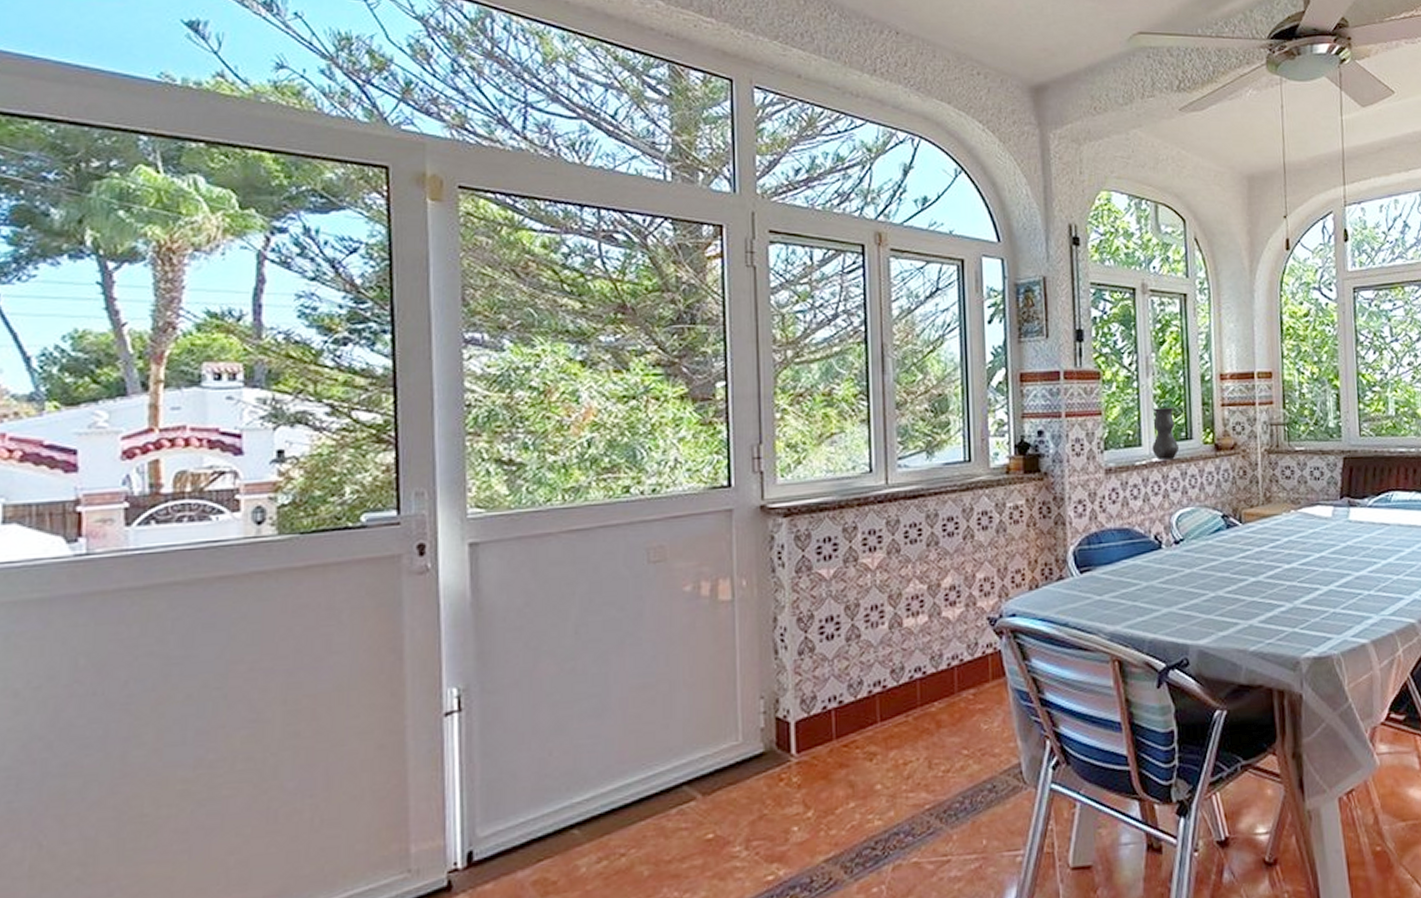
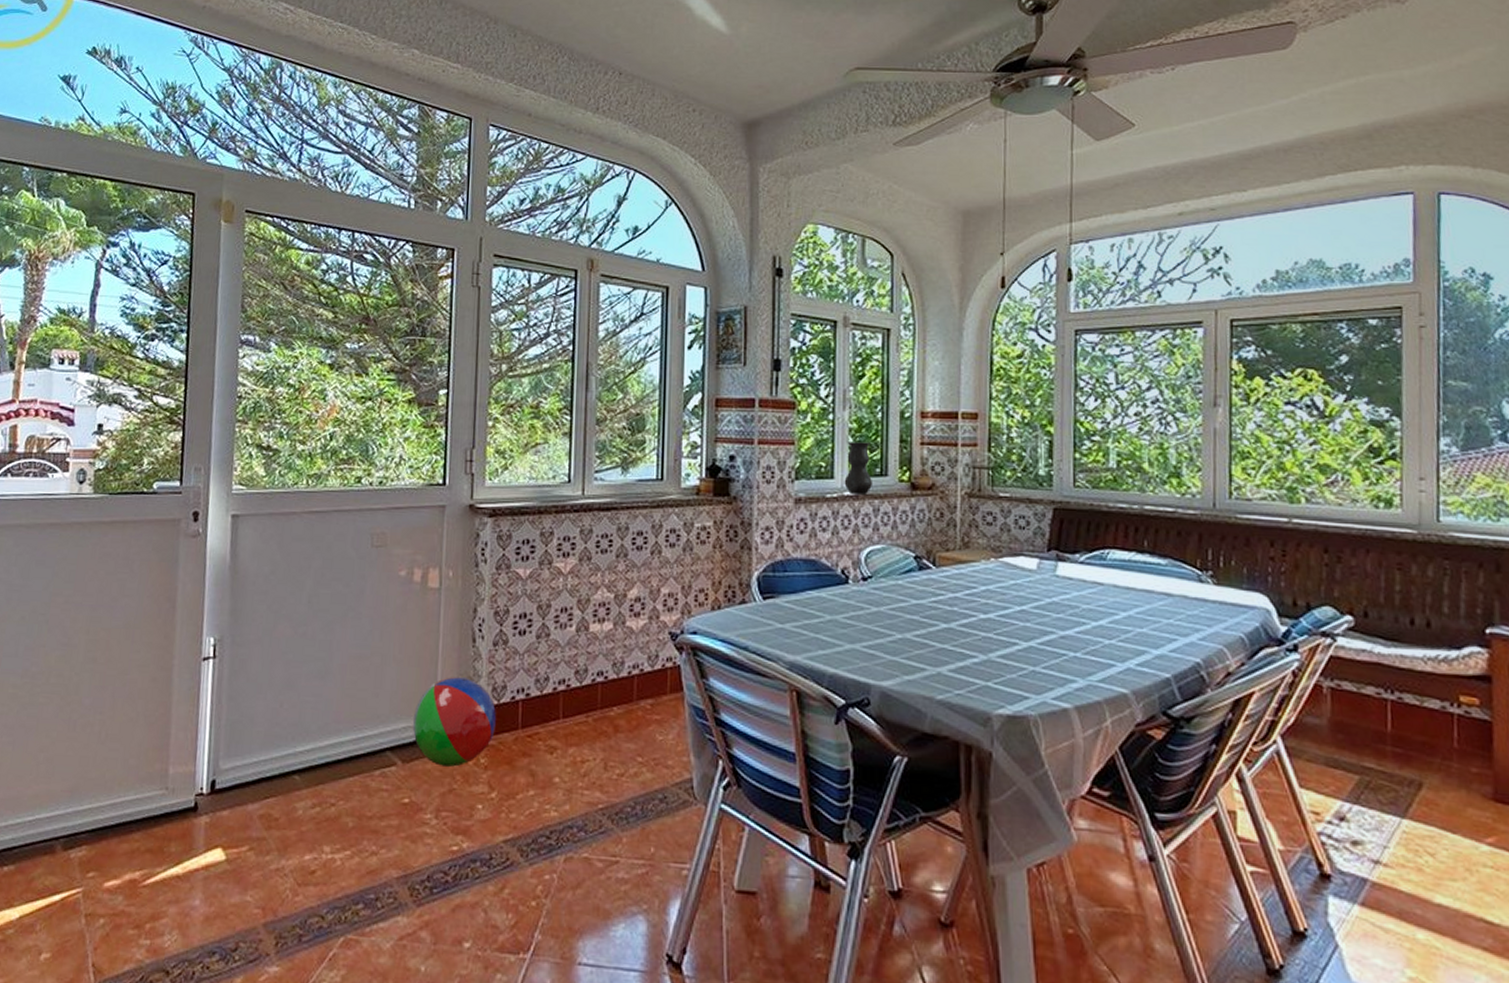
beach ball: none [711,693,808,793] -> present [412,677,497,767]

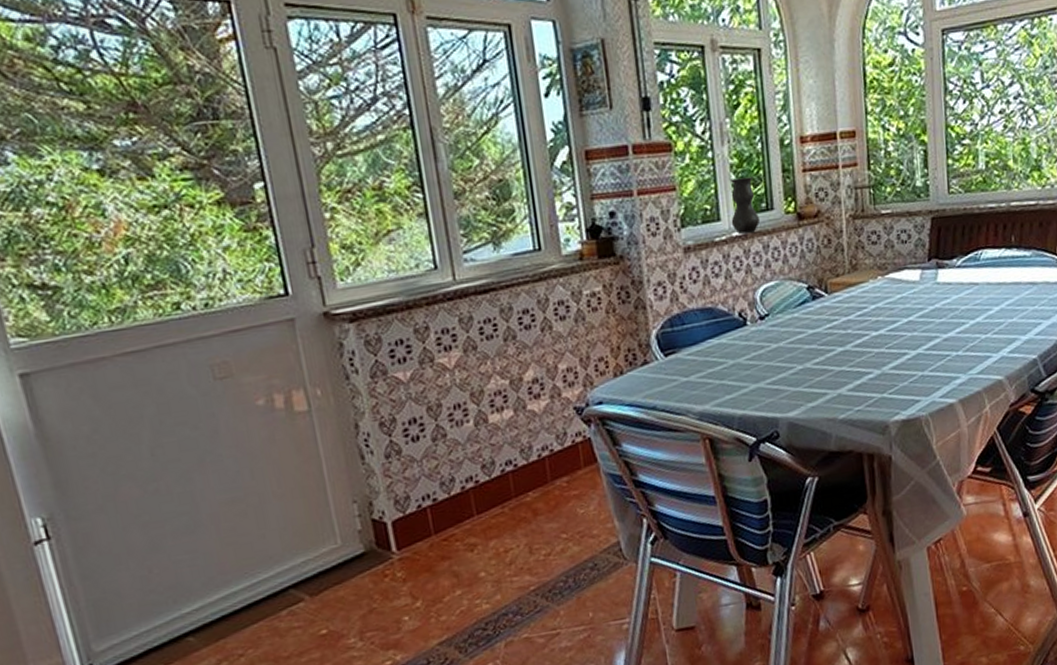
beach ball: present [412,677,497,767] -> none [311,497,407,590]

